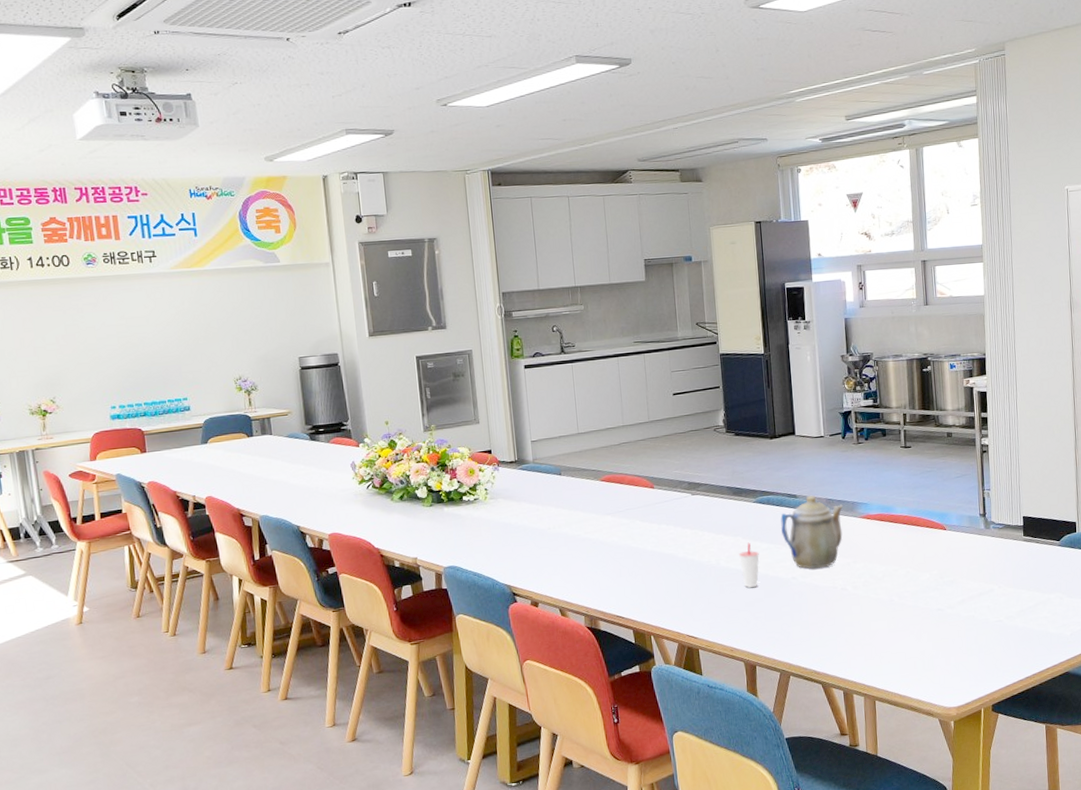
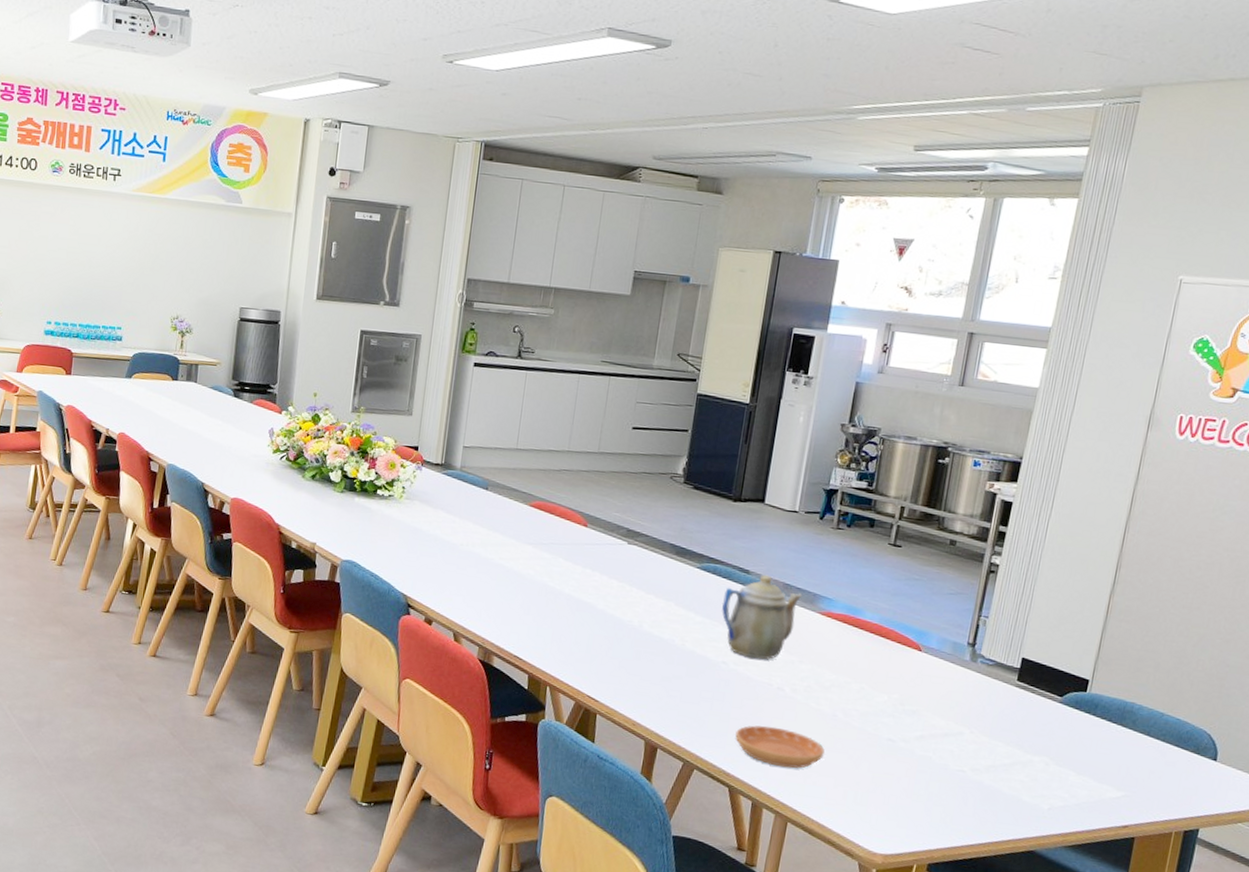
cup: present [739,542,759,588] -> none [664,610,690,662]
saucer: none [817,622,891,656] -> present [735,725,825,769]

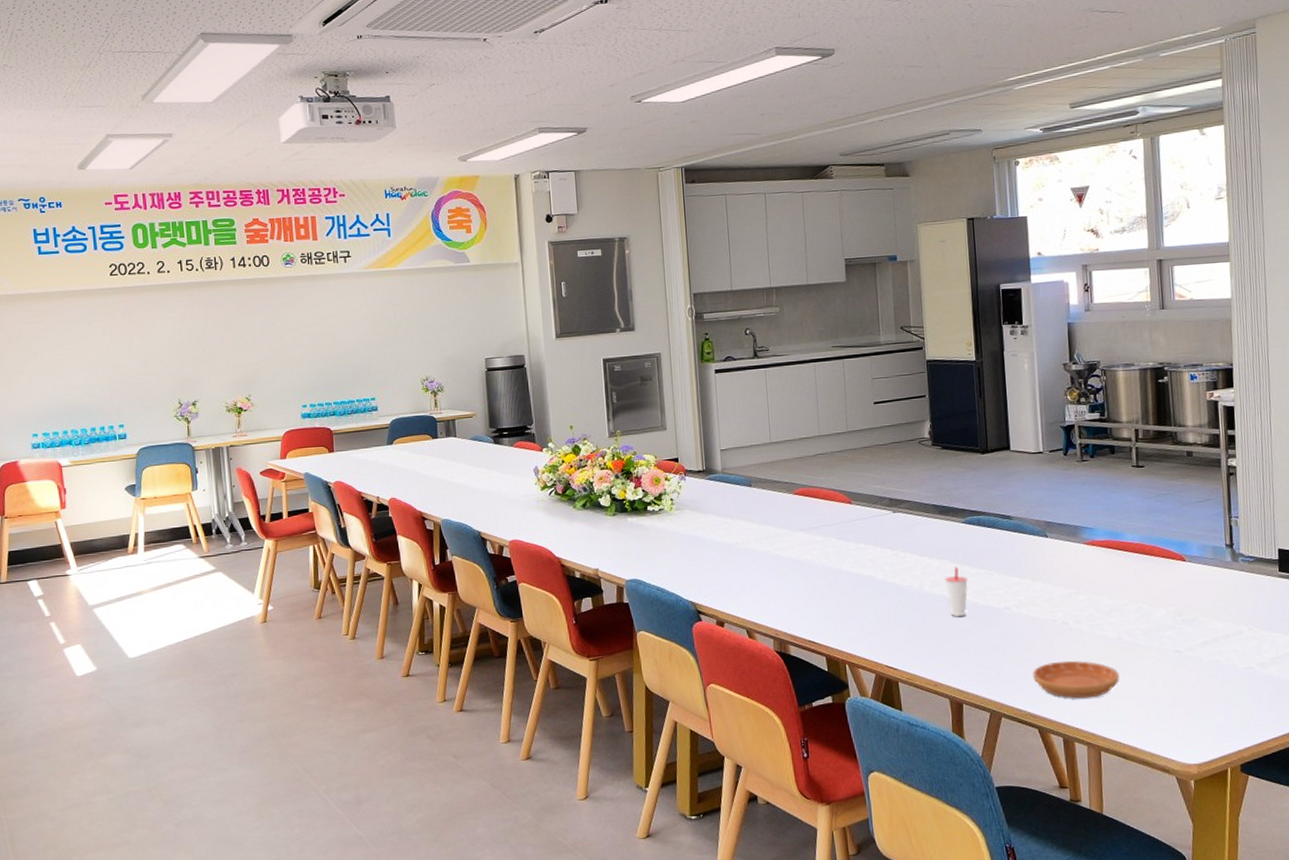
cup: none [664,610,690,662] -> present [945,566,968,617]
teapot: present [722,574,802,660] -> none [992,516,1064,599]

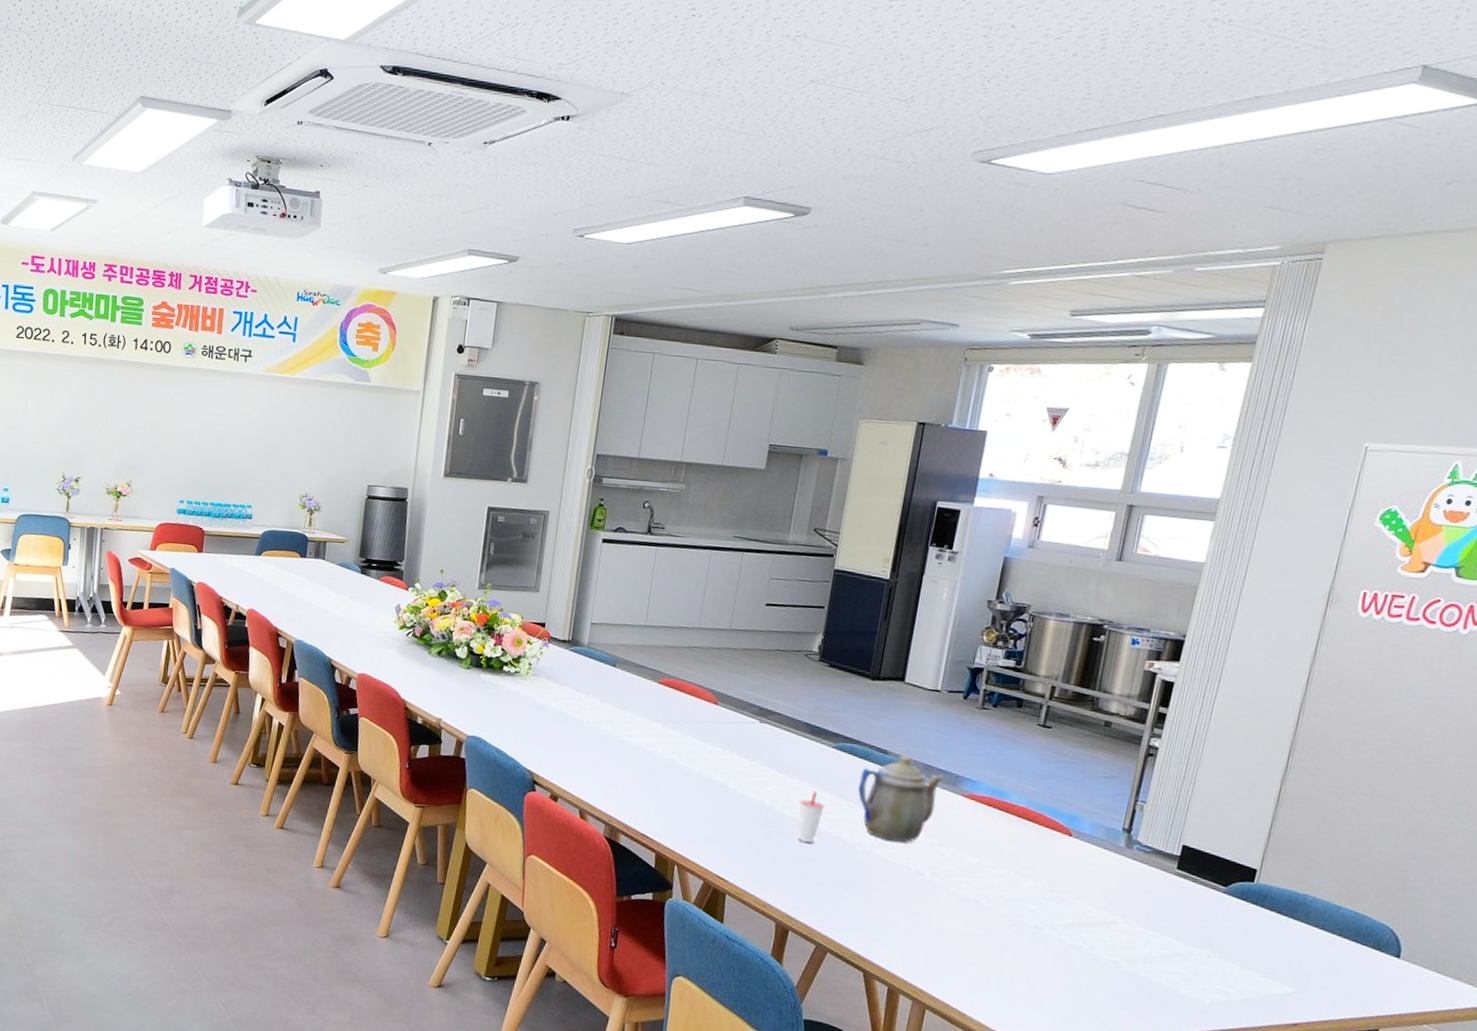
teapot: none [992,516,1064,599] -> present [858,755,943,843]
saucer: present [1033,660,1120,699] -> none [870,909,966,955]

